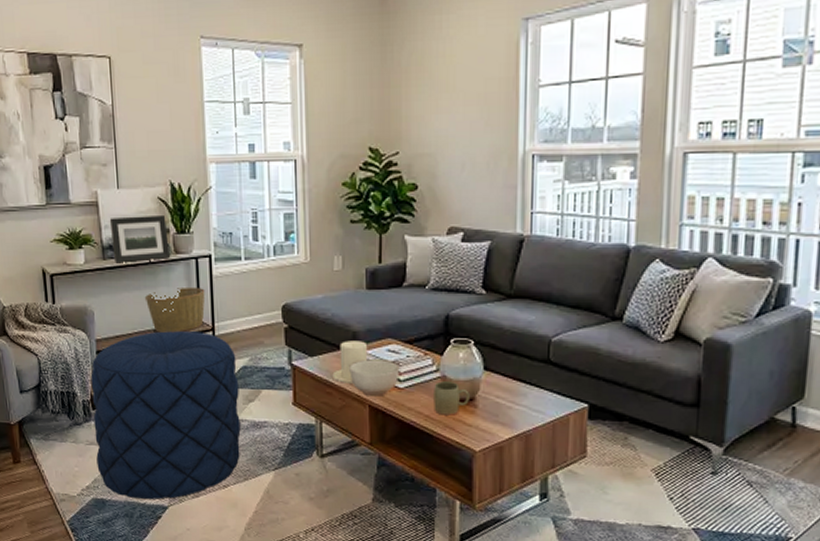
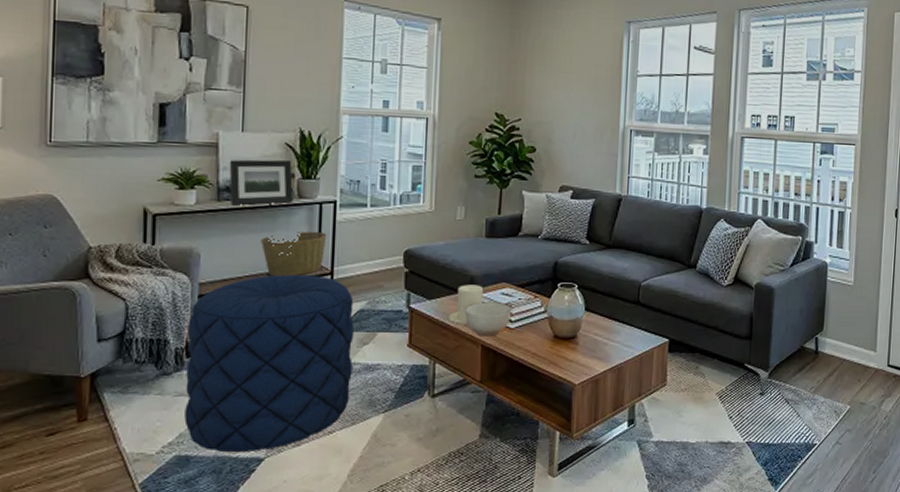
mug: present [434,381,470,416] -> none [540,321,572,352]

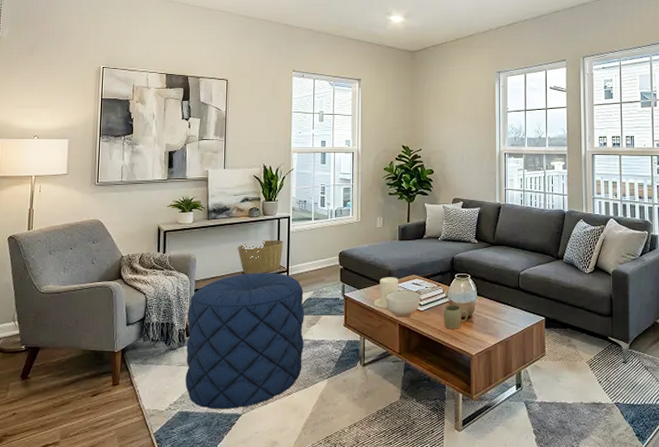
picture frame: present [229,159,294,206] -> none [215,187,260,223]
mug: none [540,321,572,352] -> present [444,305,468,329]

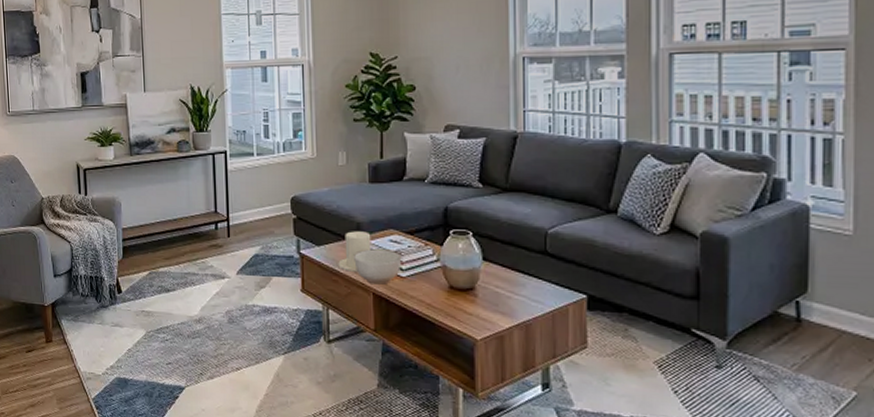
pouf: present [185,273,304,409] -> none [117,221,253,380]
basket: present [238,240,284,274] -> none [167,181,221,223]
mug: present [444,305,468,329] -> none [435,271,470,304]

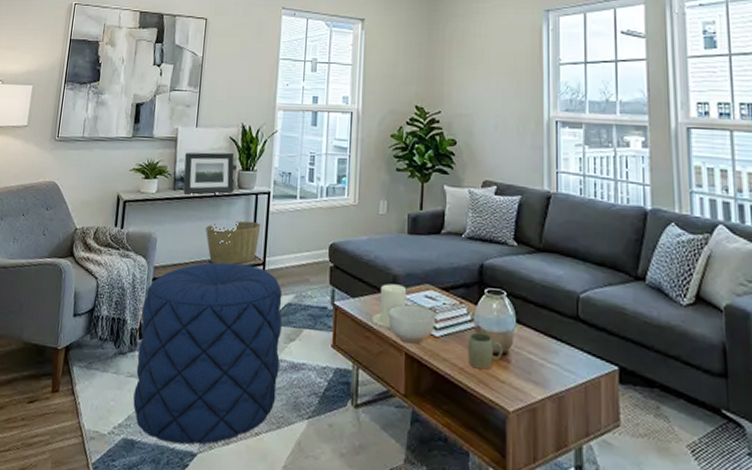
pouf: none [117,221,253,380] -> present [133,262,283,445]
picture frame: none [136,115,191,159] -> present [183,152,235,195]
basket: none [167,181,221,223] -> present [206,221,261,265]
mug: none [435,271,470,304] -> present [468,332,503,370]

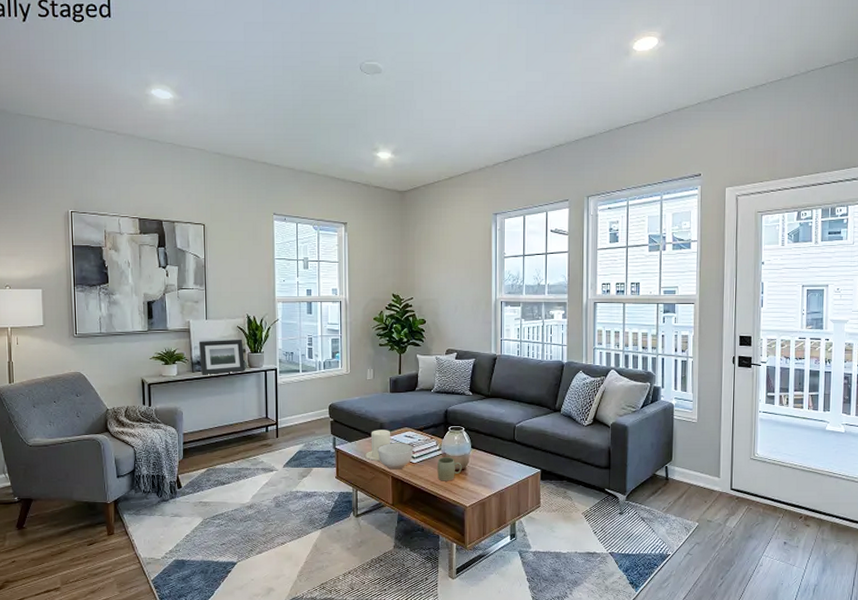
pouf: present [133,262,283,445] -> none [177,426,296,557]
basket: present [206,221,261,265] -> none [225,393,272,427]

